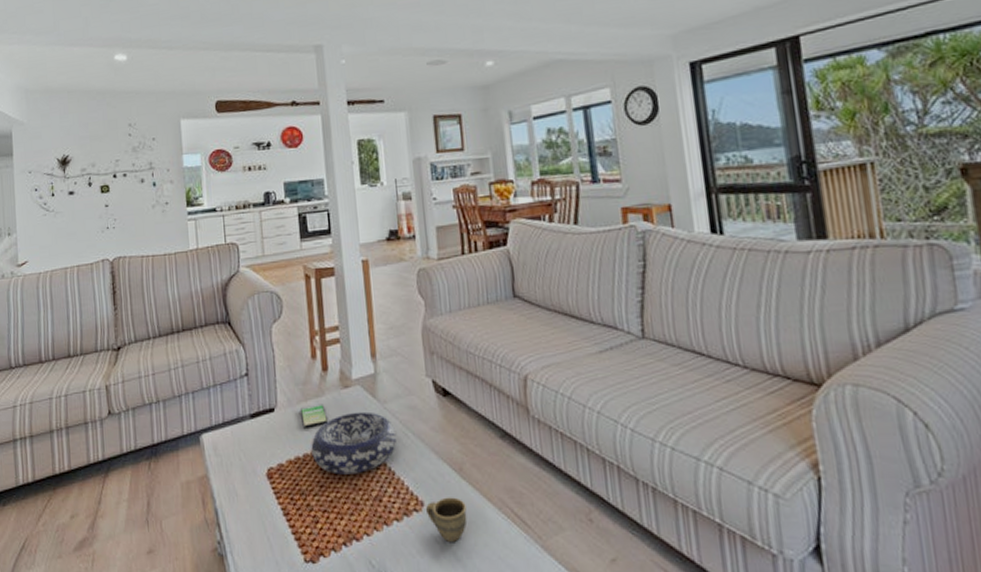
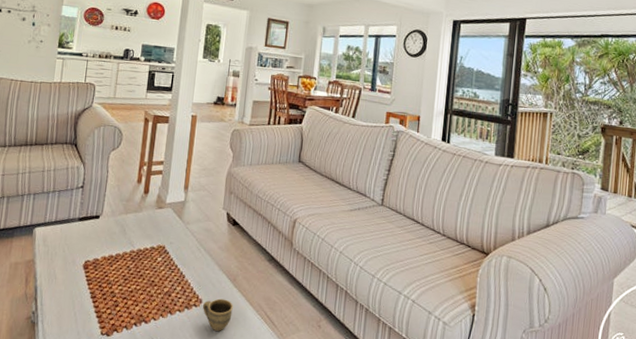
smartphone: present [301,404,327,428] -> none [120,217,141,235]
decorative bowl: present [311,411,398,475] -> none [123,227,192,274]

